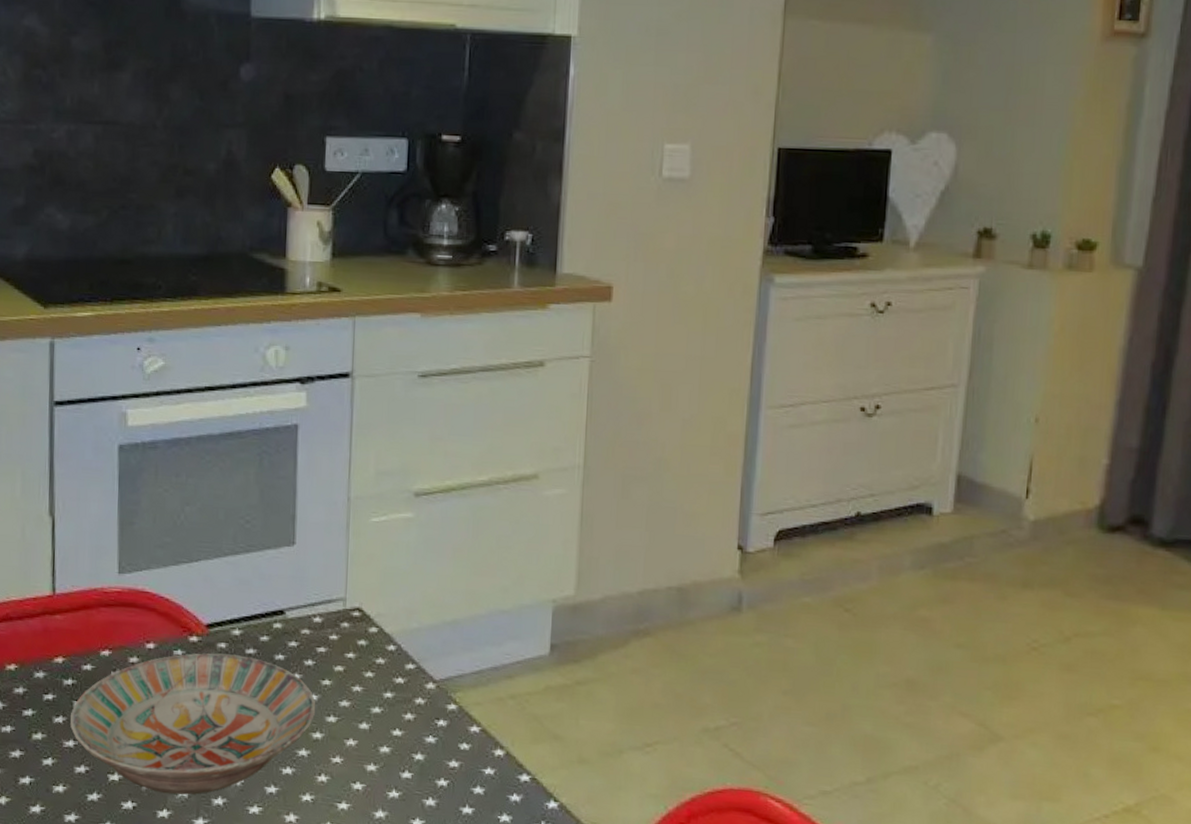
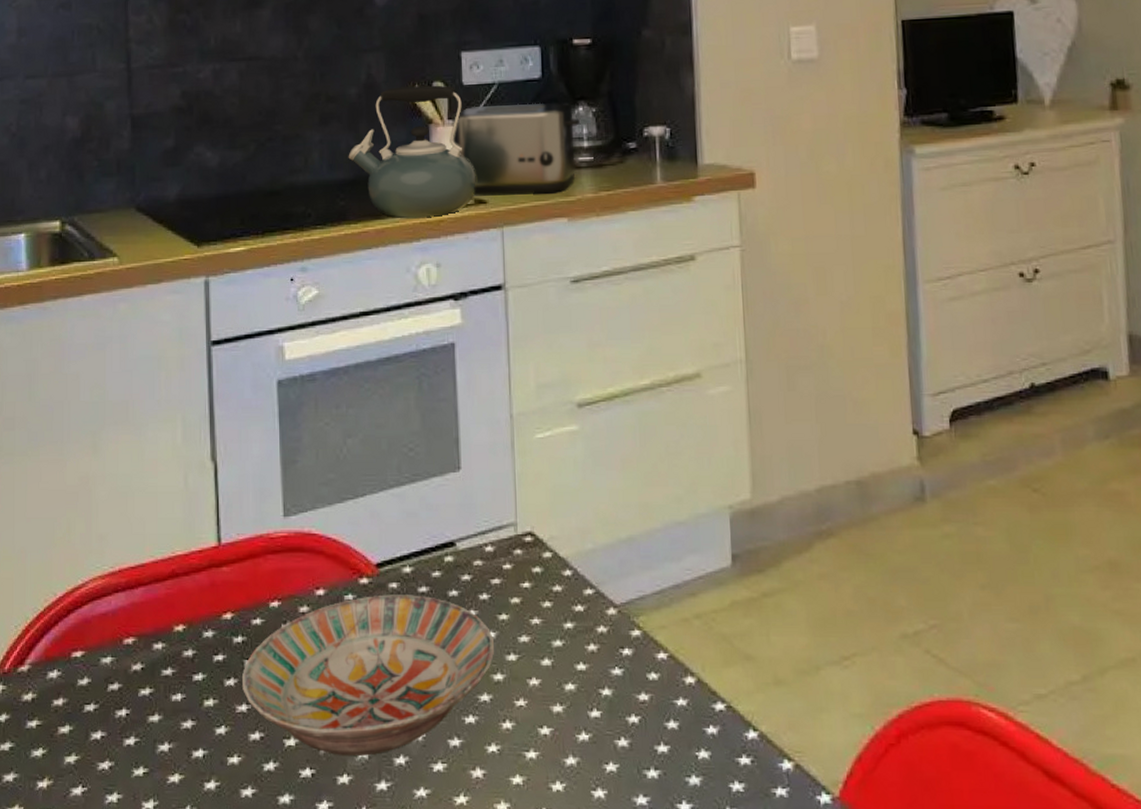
kettle: none [203,166,332,300] -> present [348,85,477,219]
toaster: none [311,193,441,288] -> present [451,102,580,195]

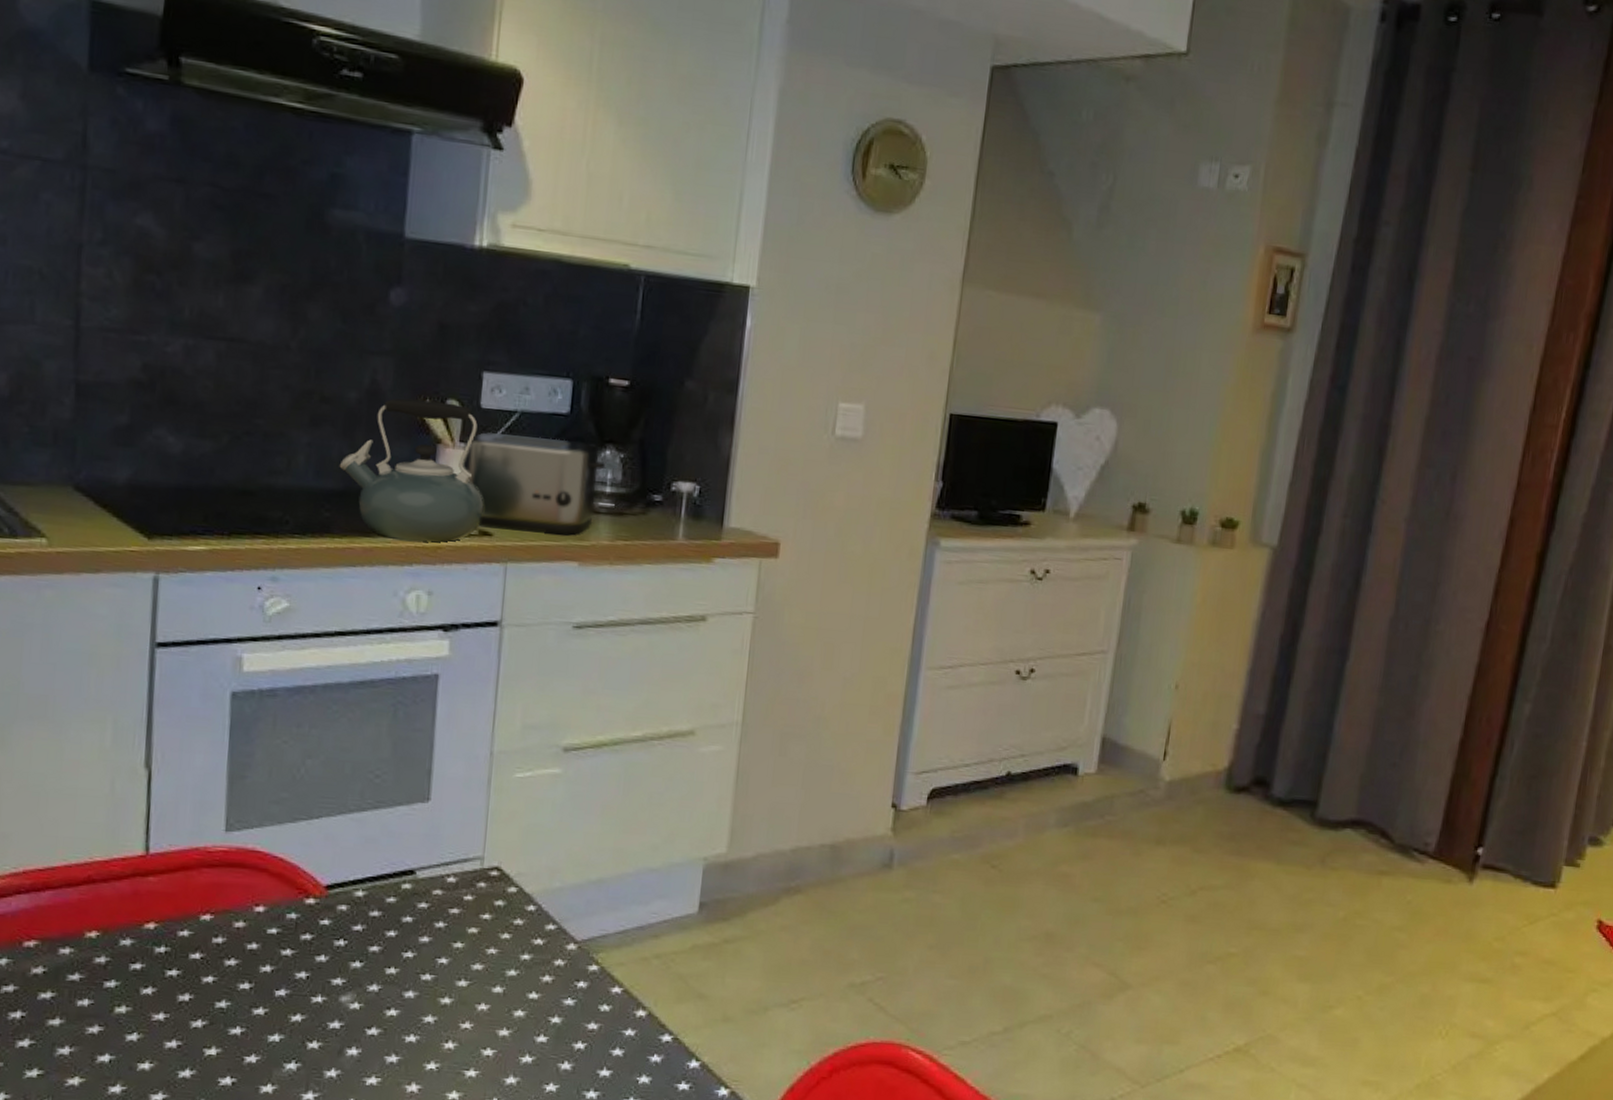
bowl: present [241,594,495,757] -> none [161,916,445,1068]

